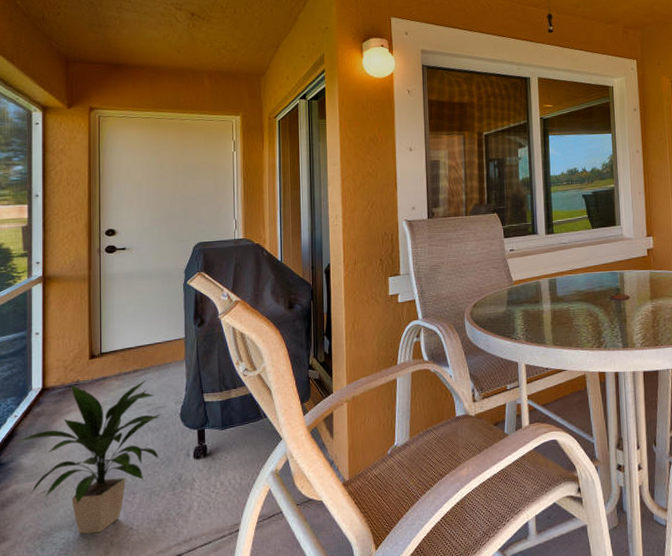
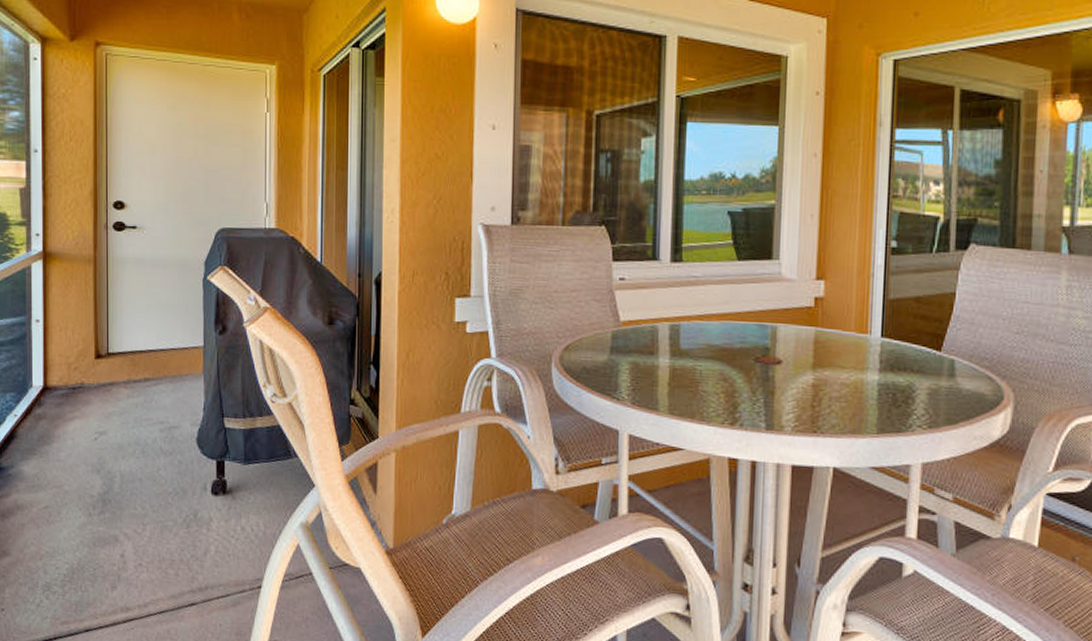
indoor plant: present [13,380,162,535] -> none [13,386,176,564]

